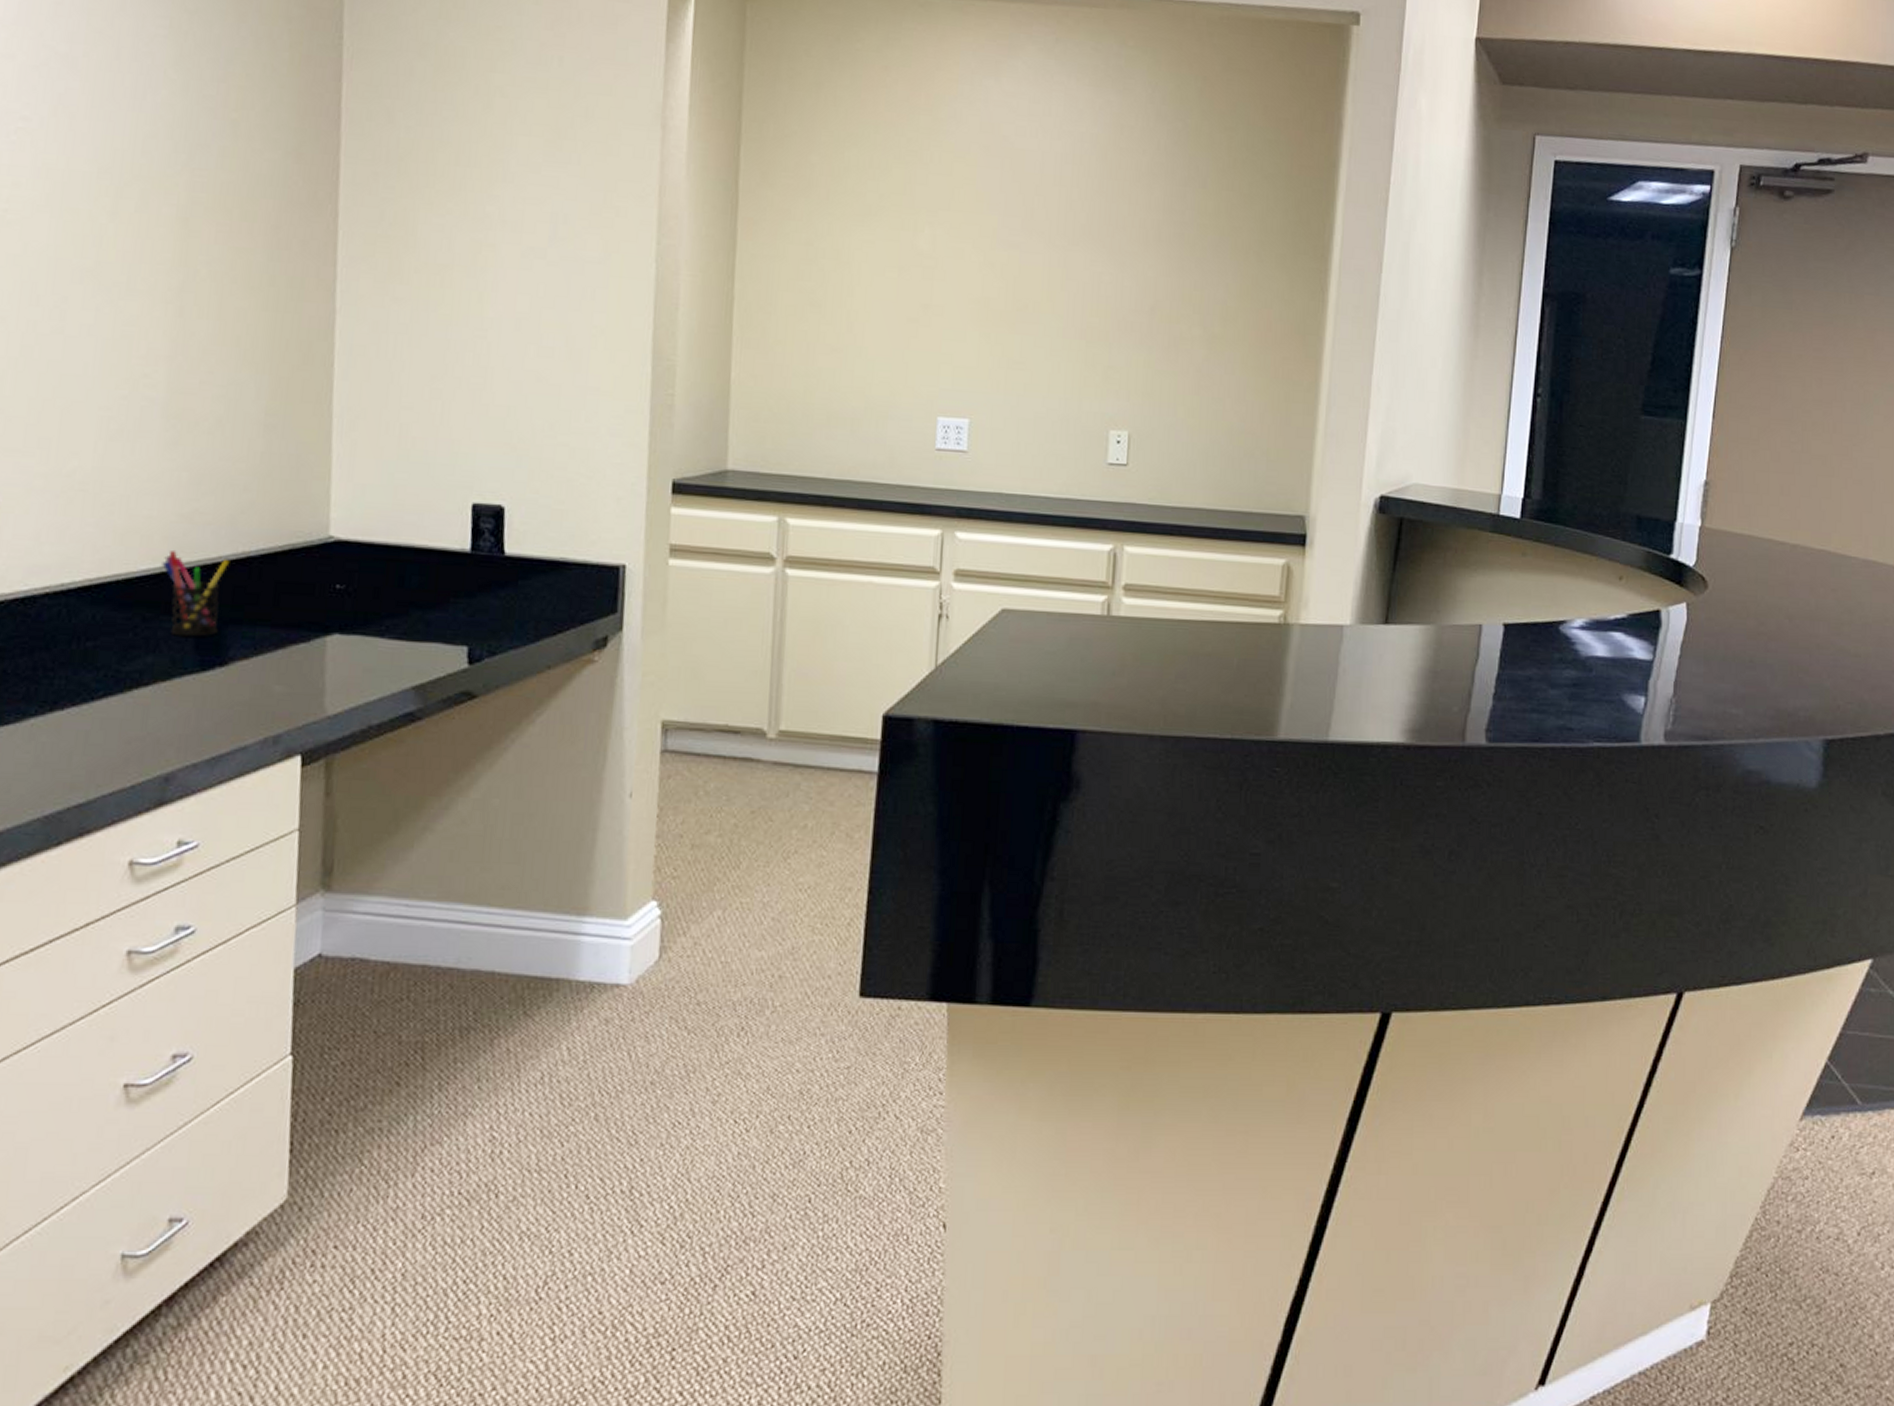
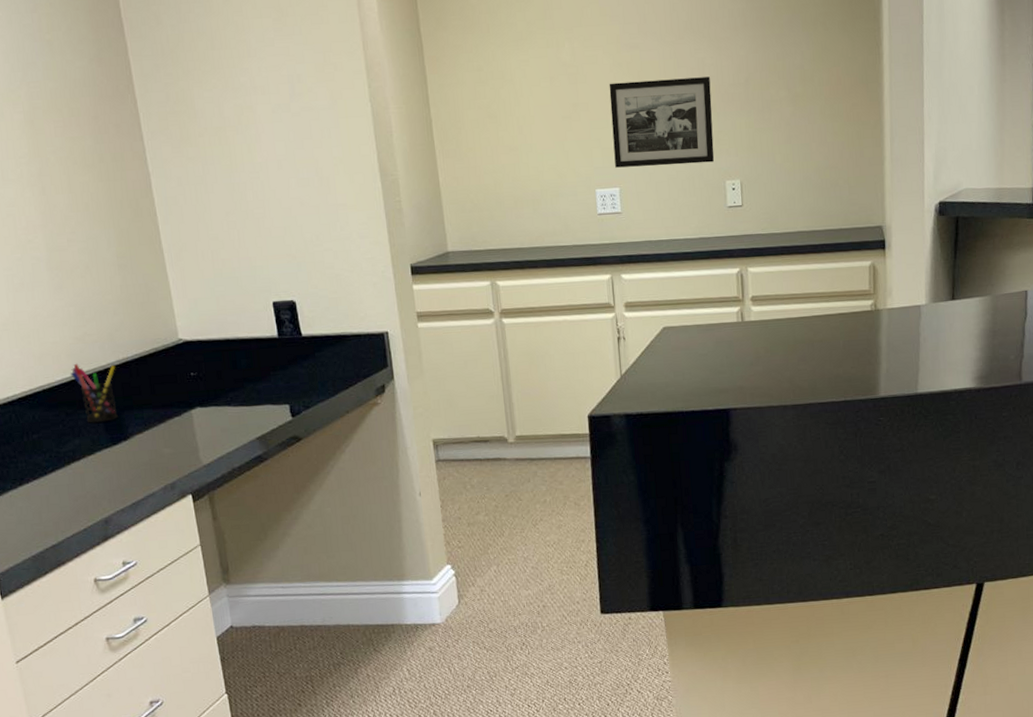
picture frame: none [968,286,1106,404] -> present [609,77,715,168]

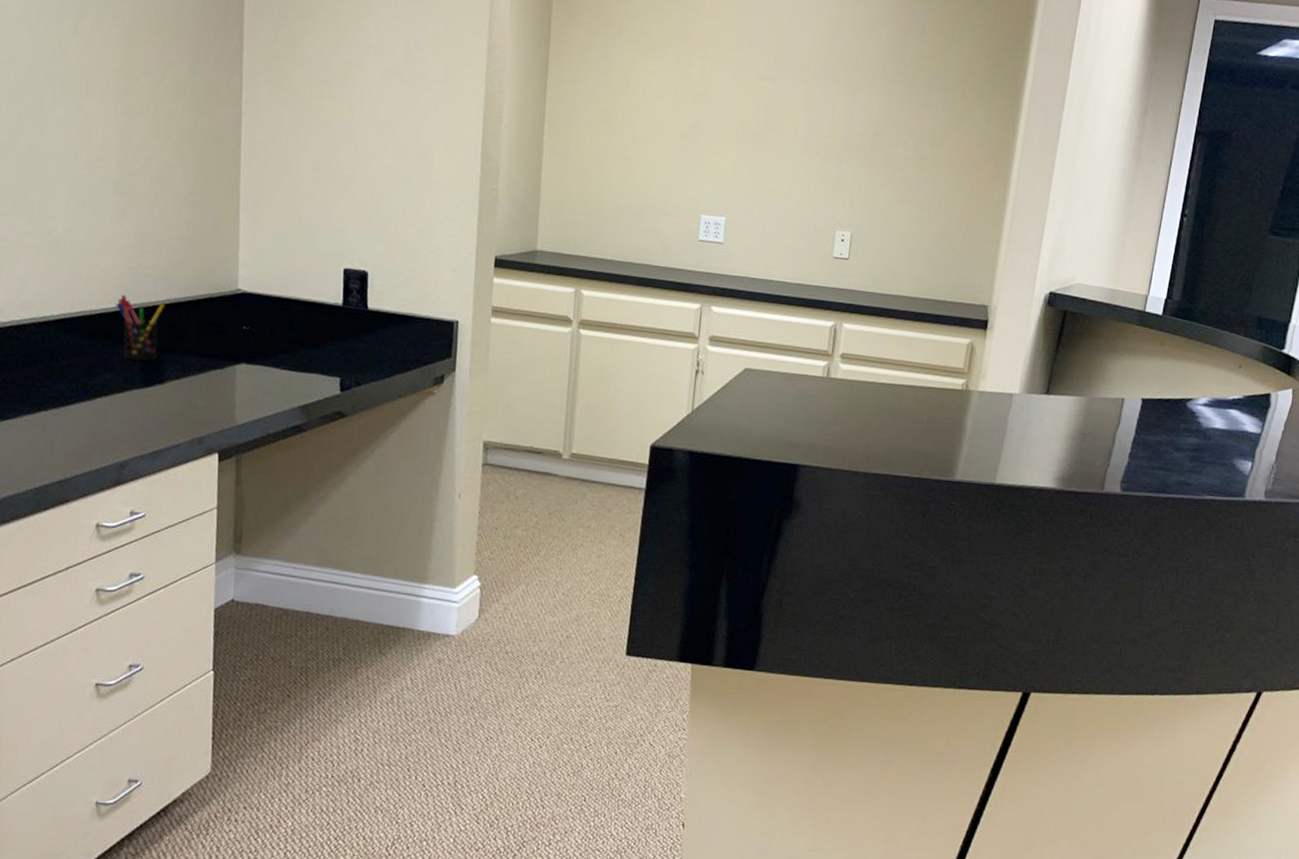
picture frame: present [609,77,715,168] -> none [725,110,838,209]

